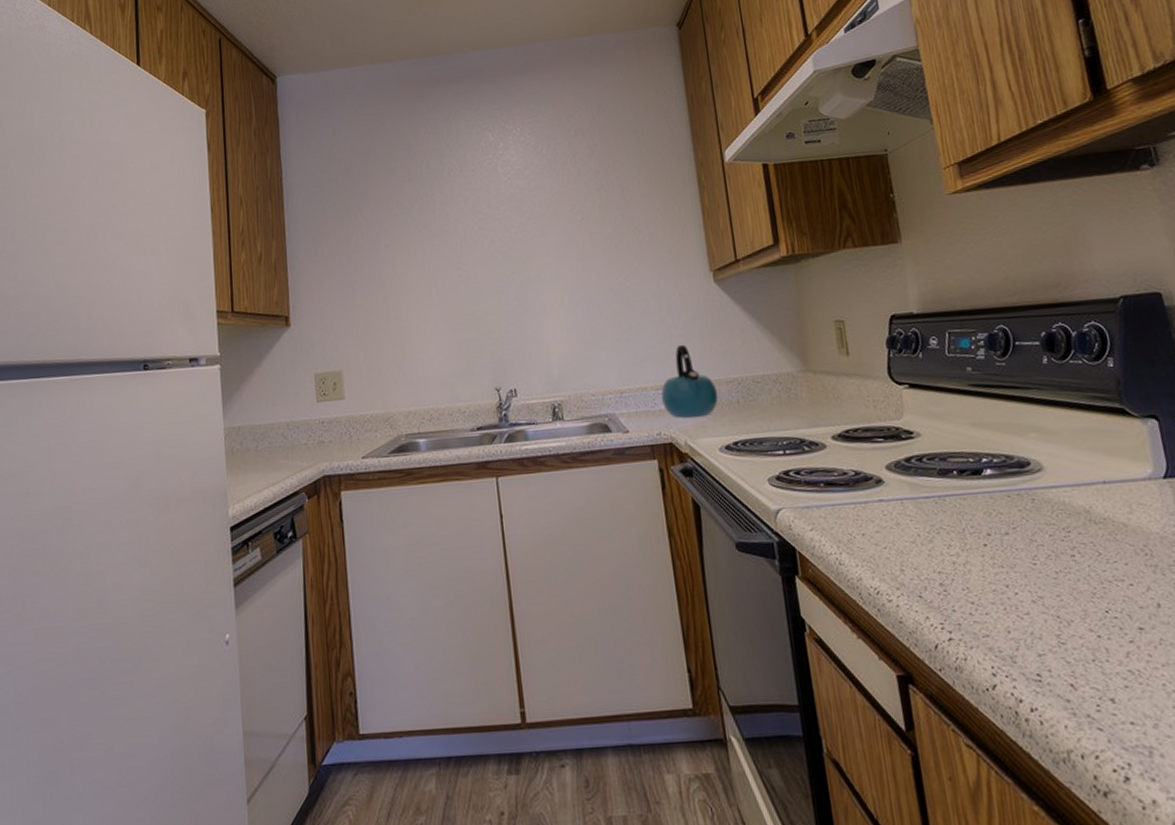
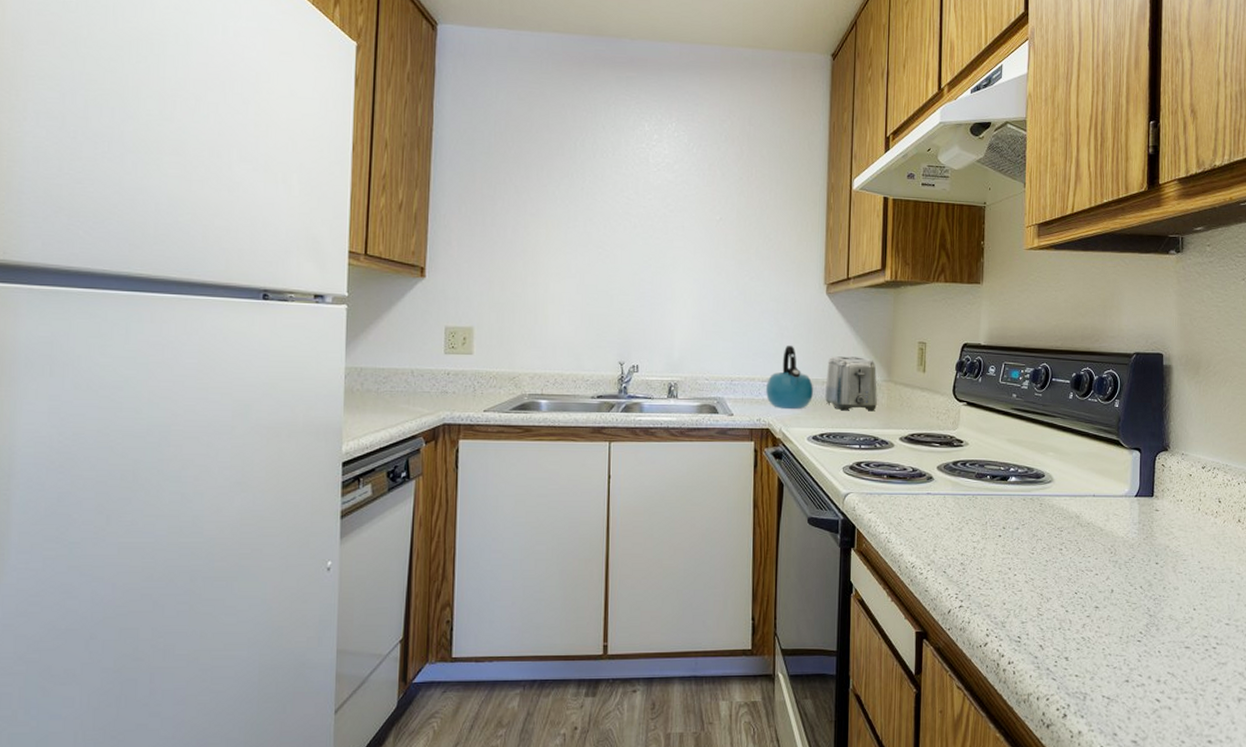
toaster: none [728,347,797,413] -> present [825,356,877,411]

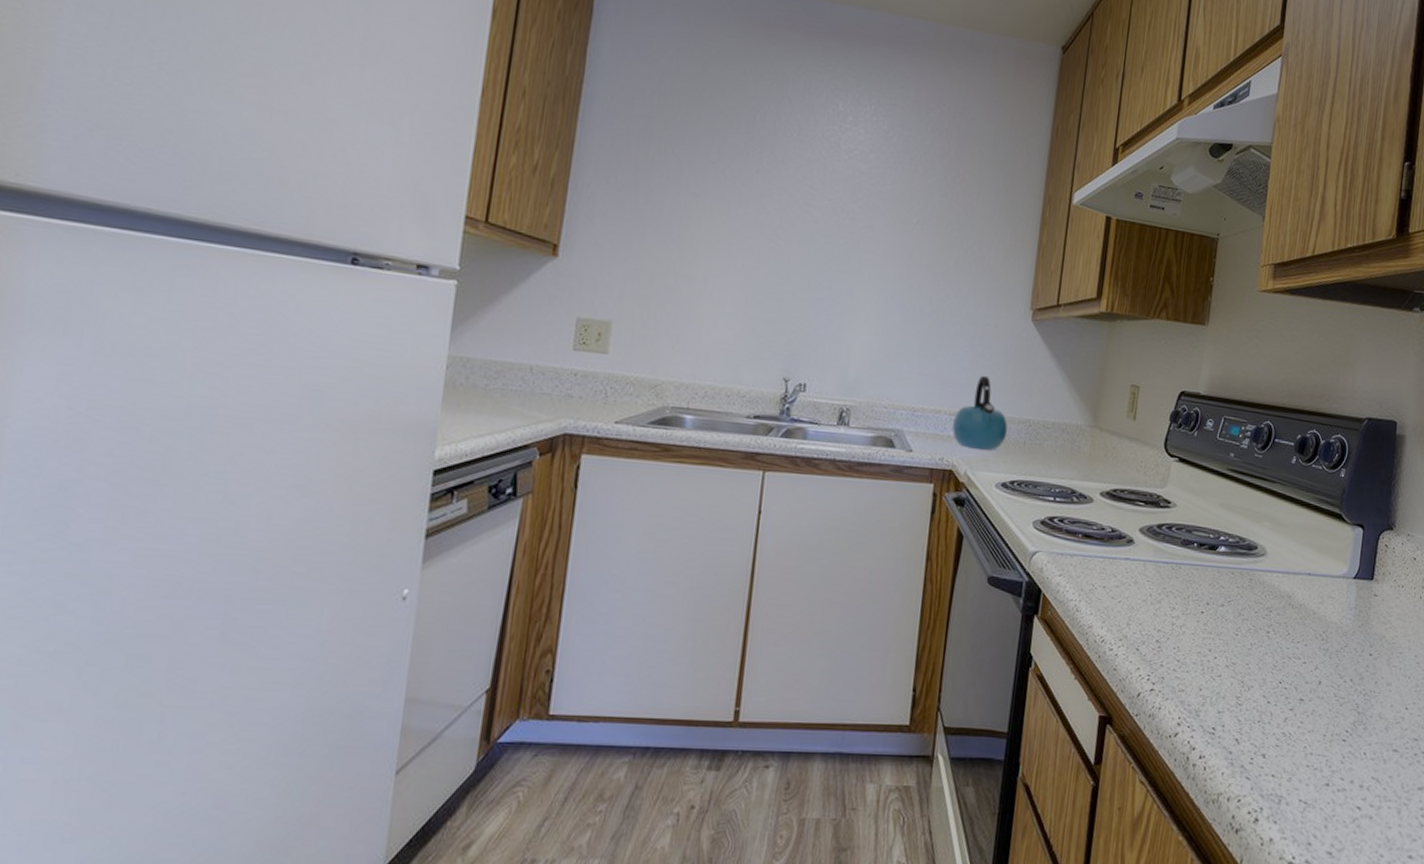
toaster: present [825,356,877,411] -> none [1019,392,1081,460]

